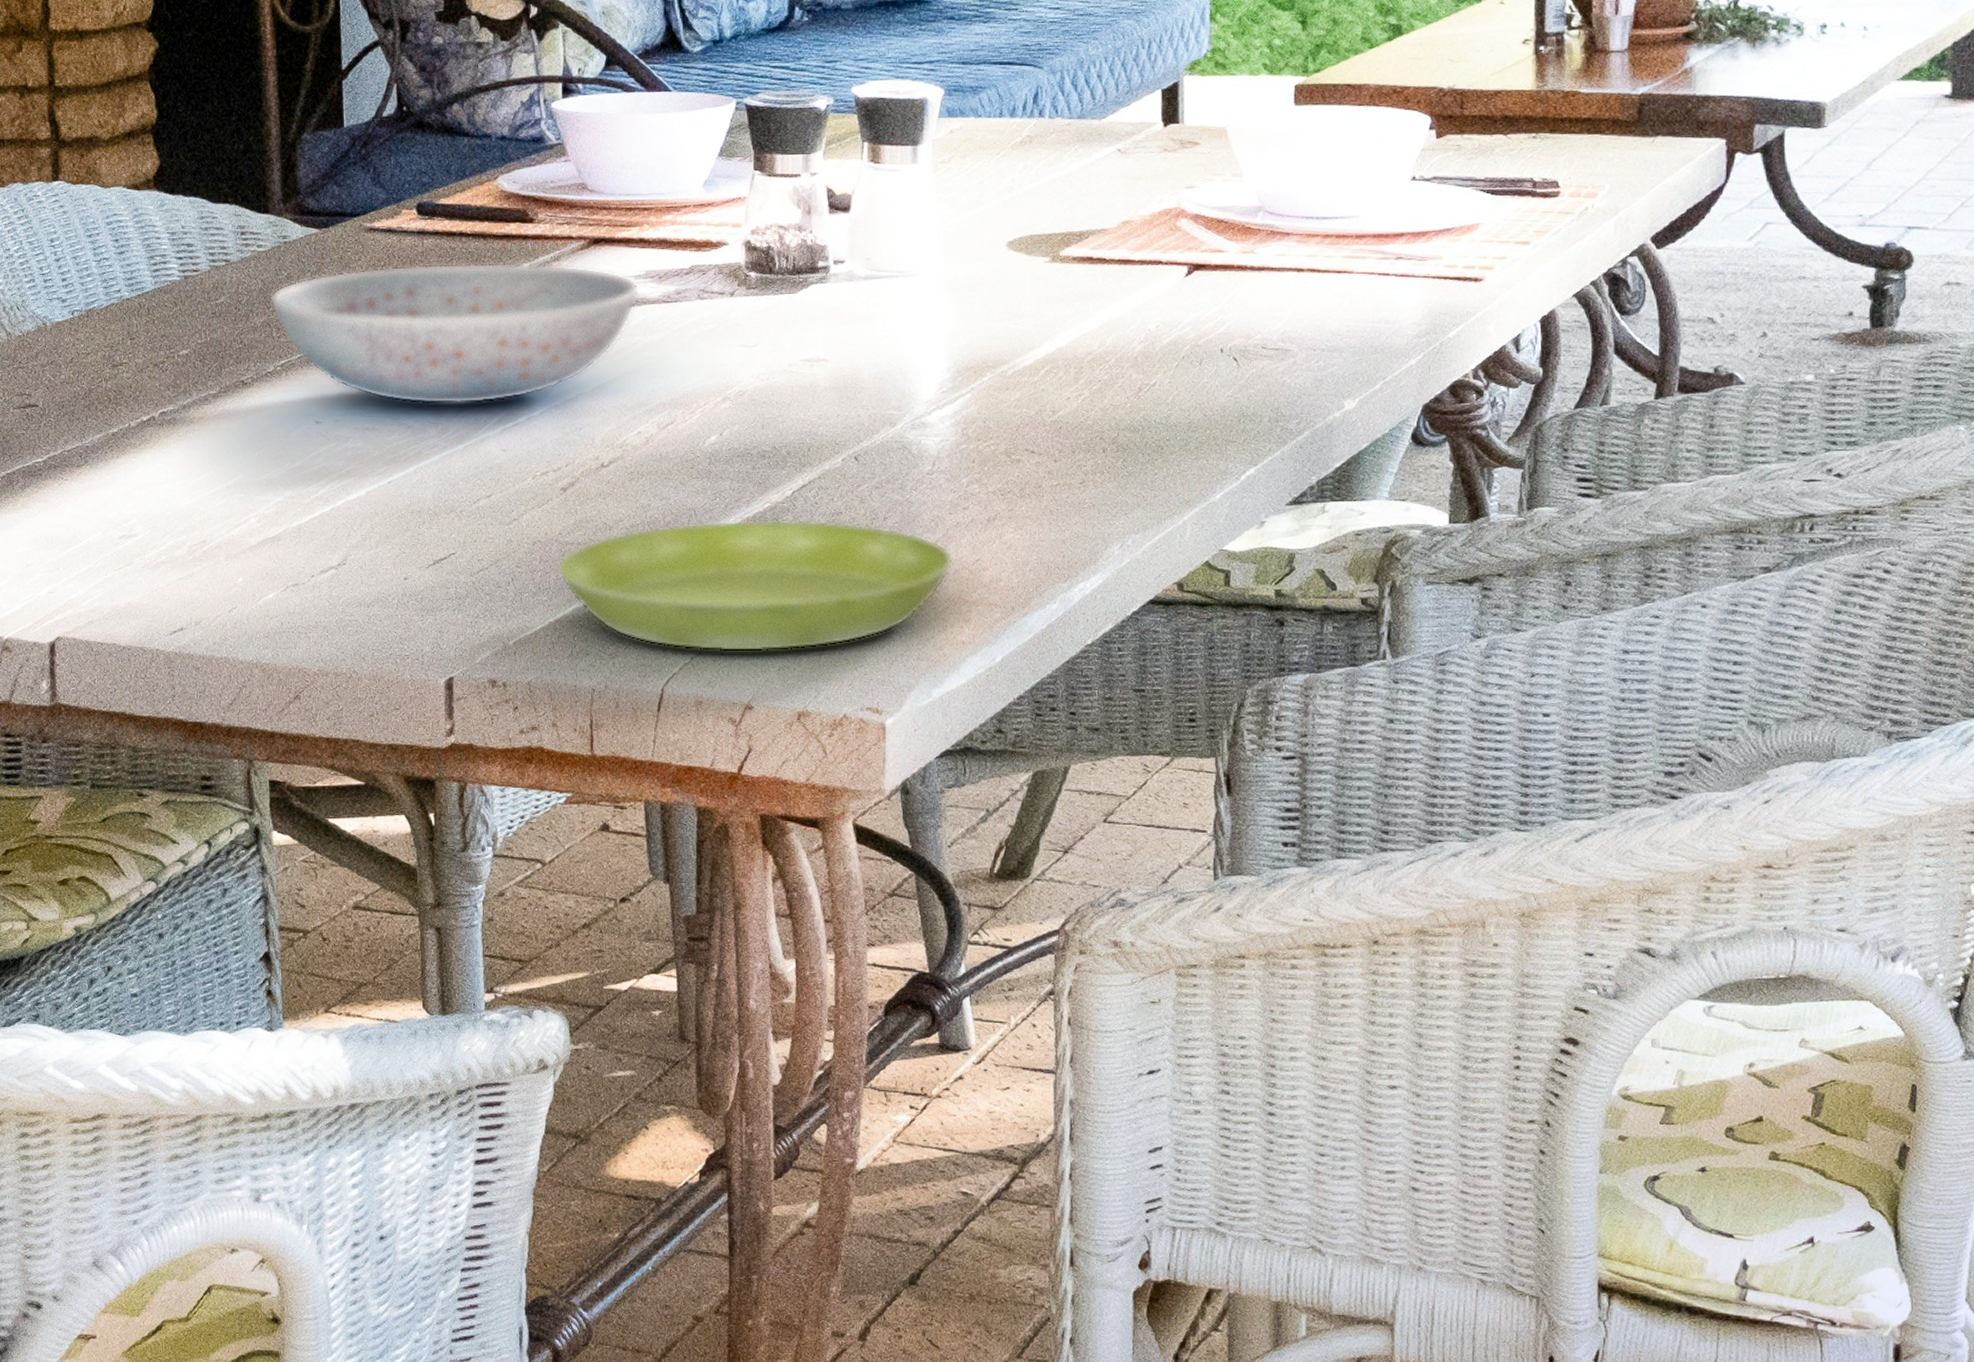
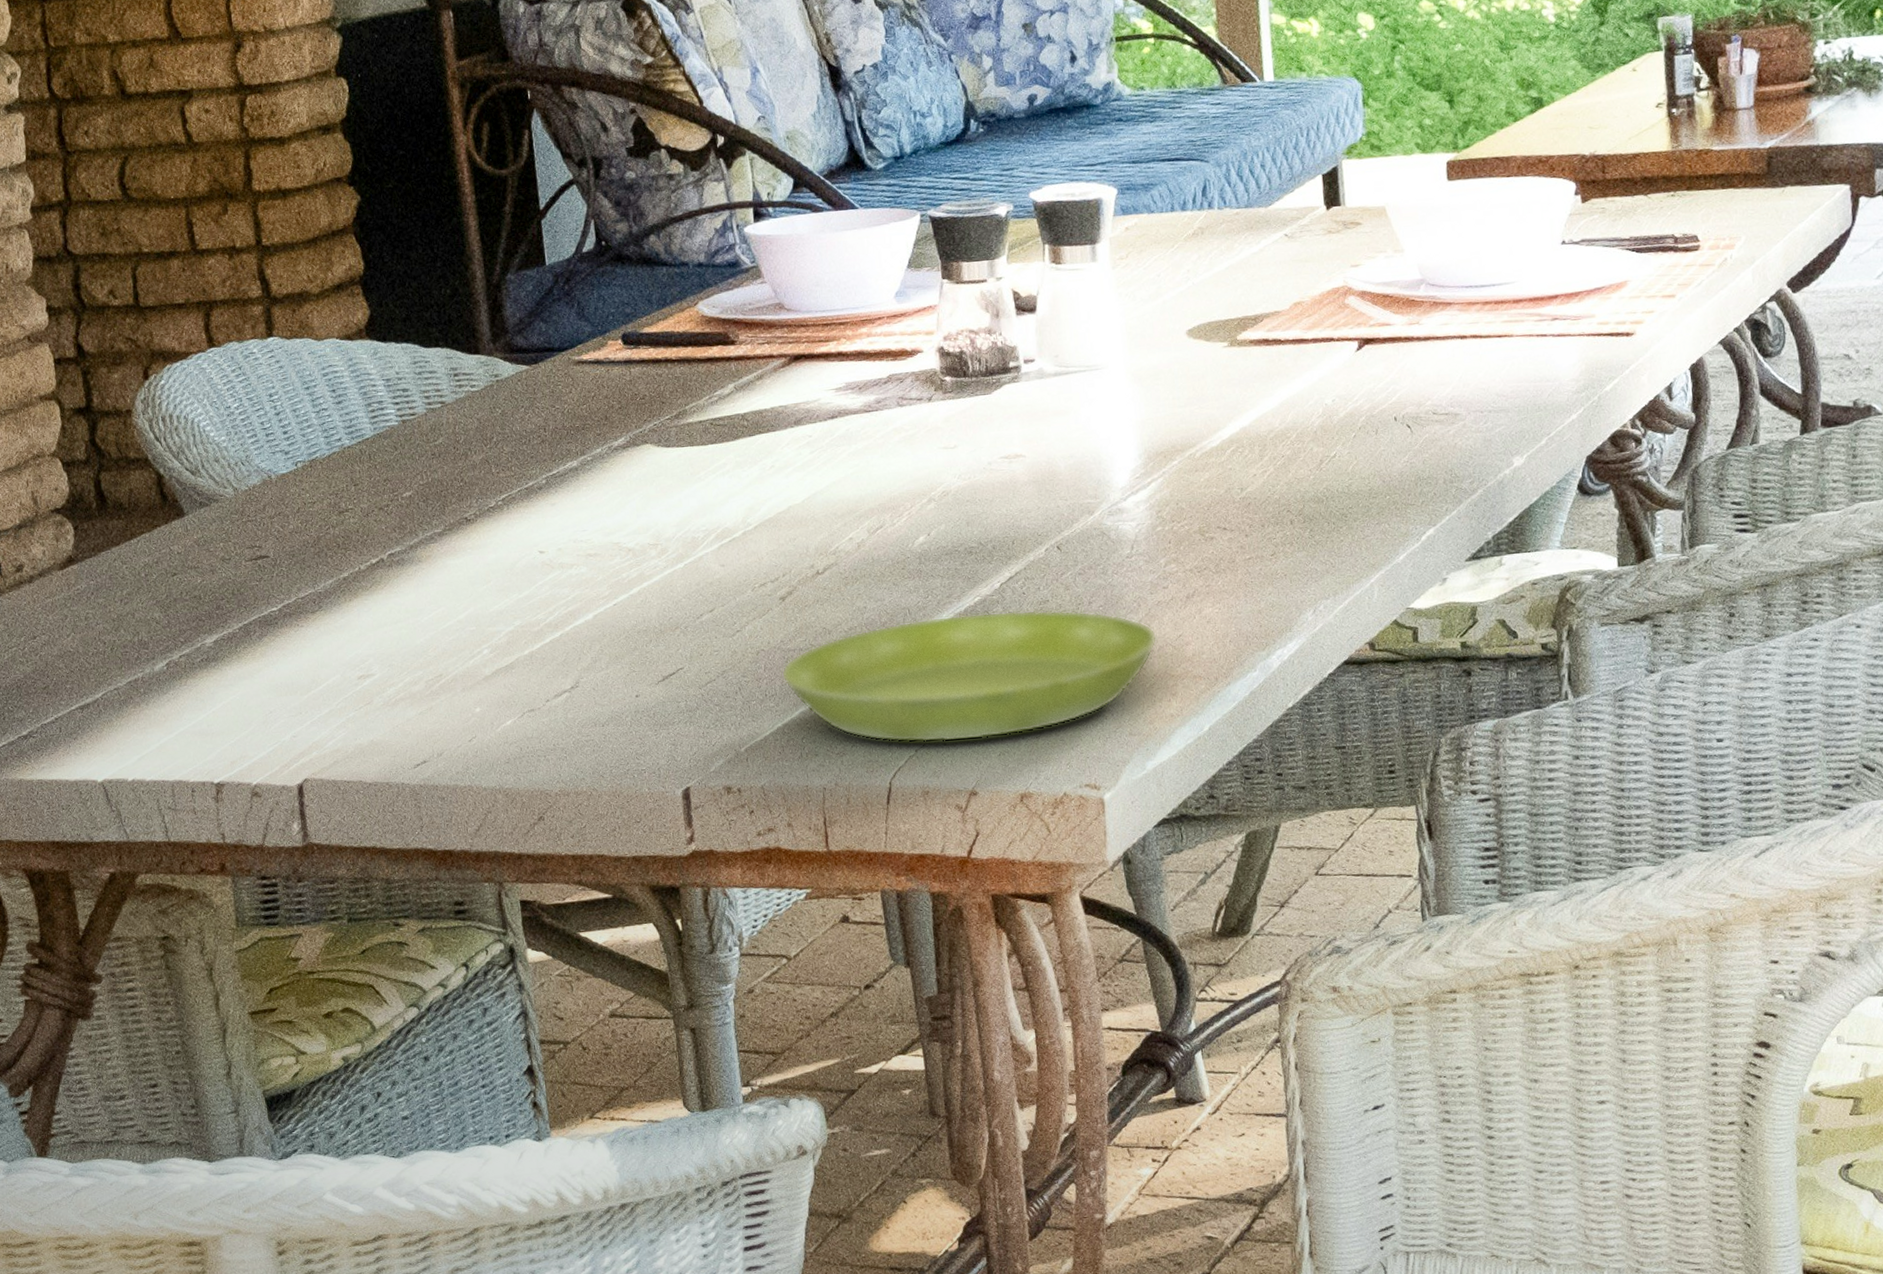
dish: present [269,262,640,404] -> none [486,383,842,527]

